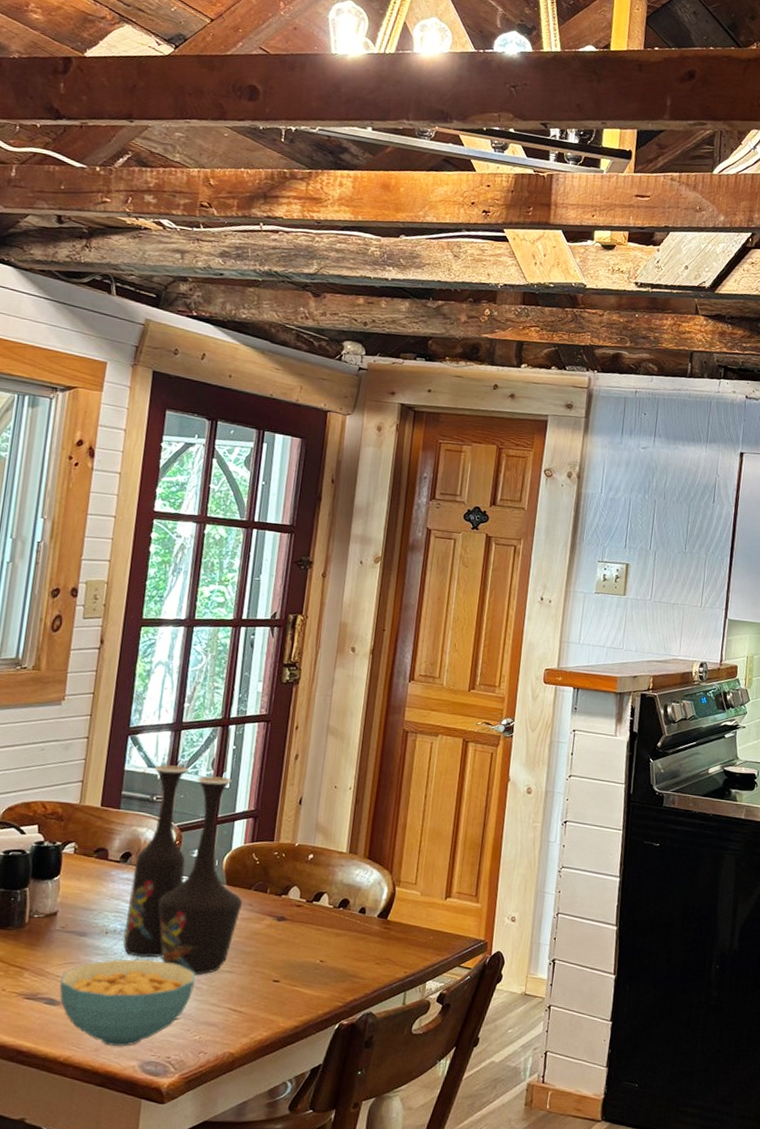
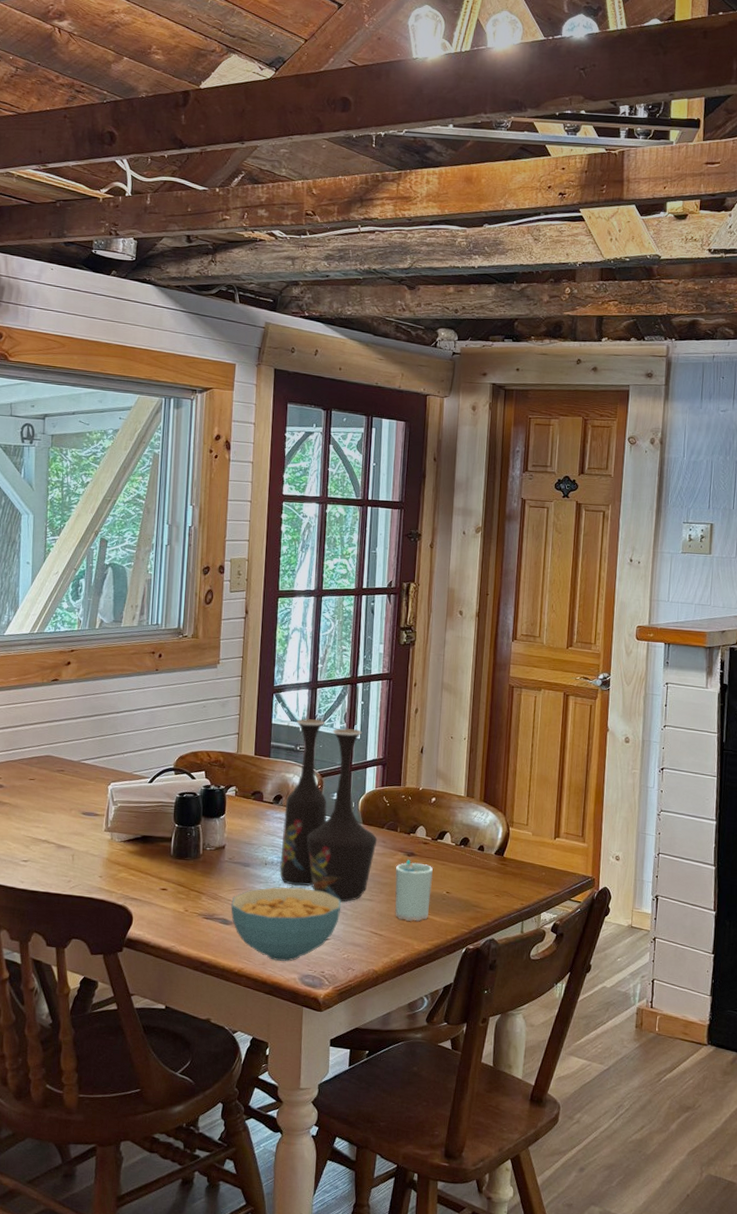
cup: none [258,925,306,995] -> present [395,860,433,922]

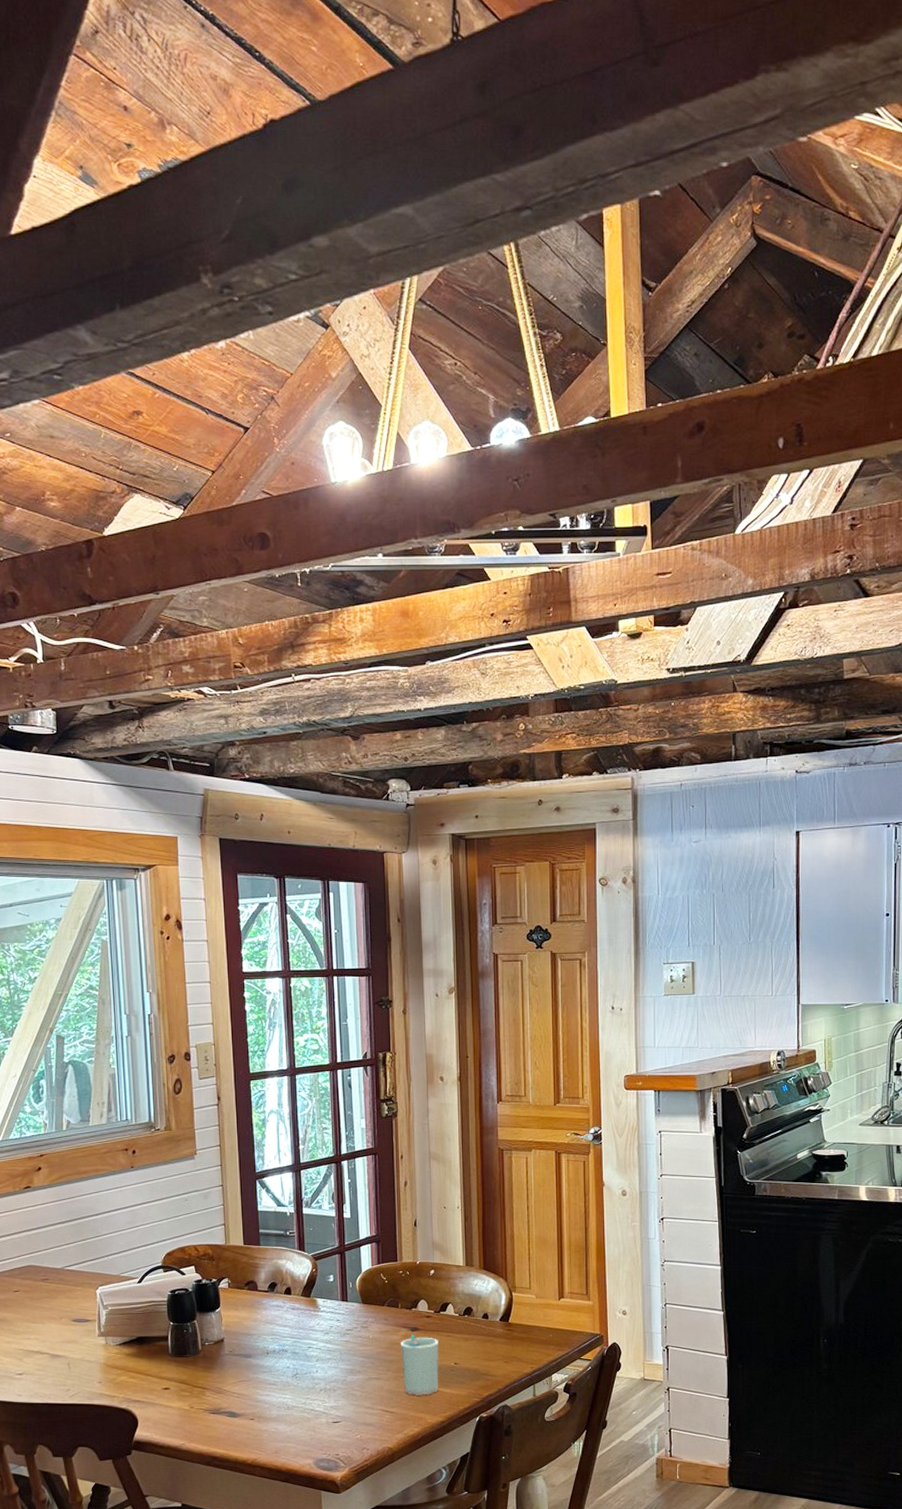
cereal bowl: present [231,887,341,962] -> none [236,1373,349,1449]
vase: present [279,718,378,902] -> none [281,1201,379,1384]

